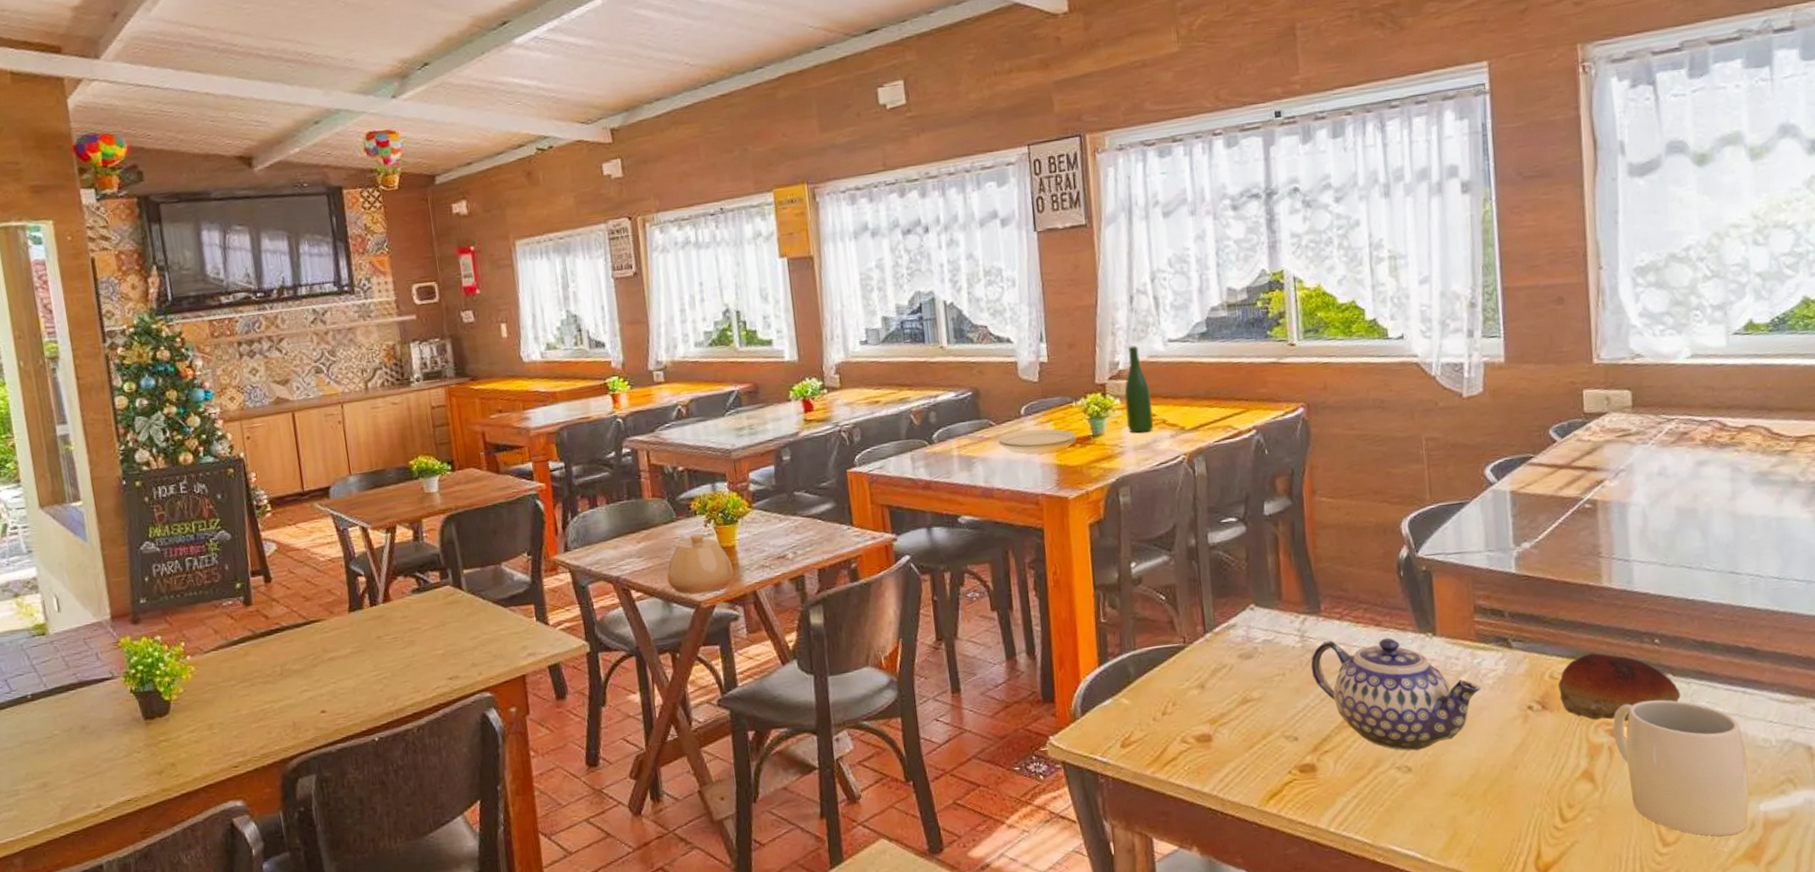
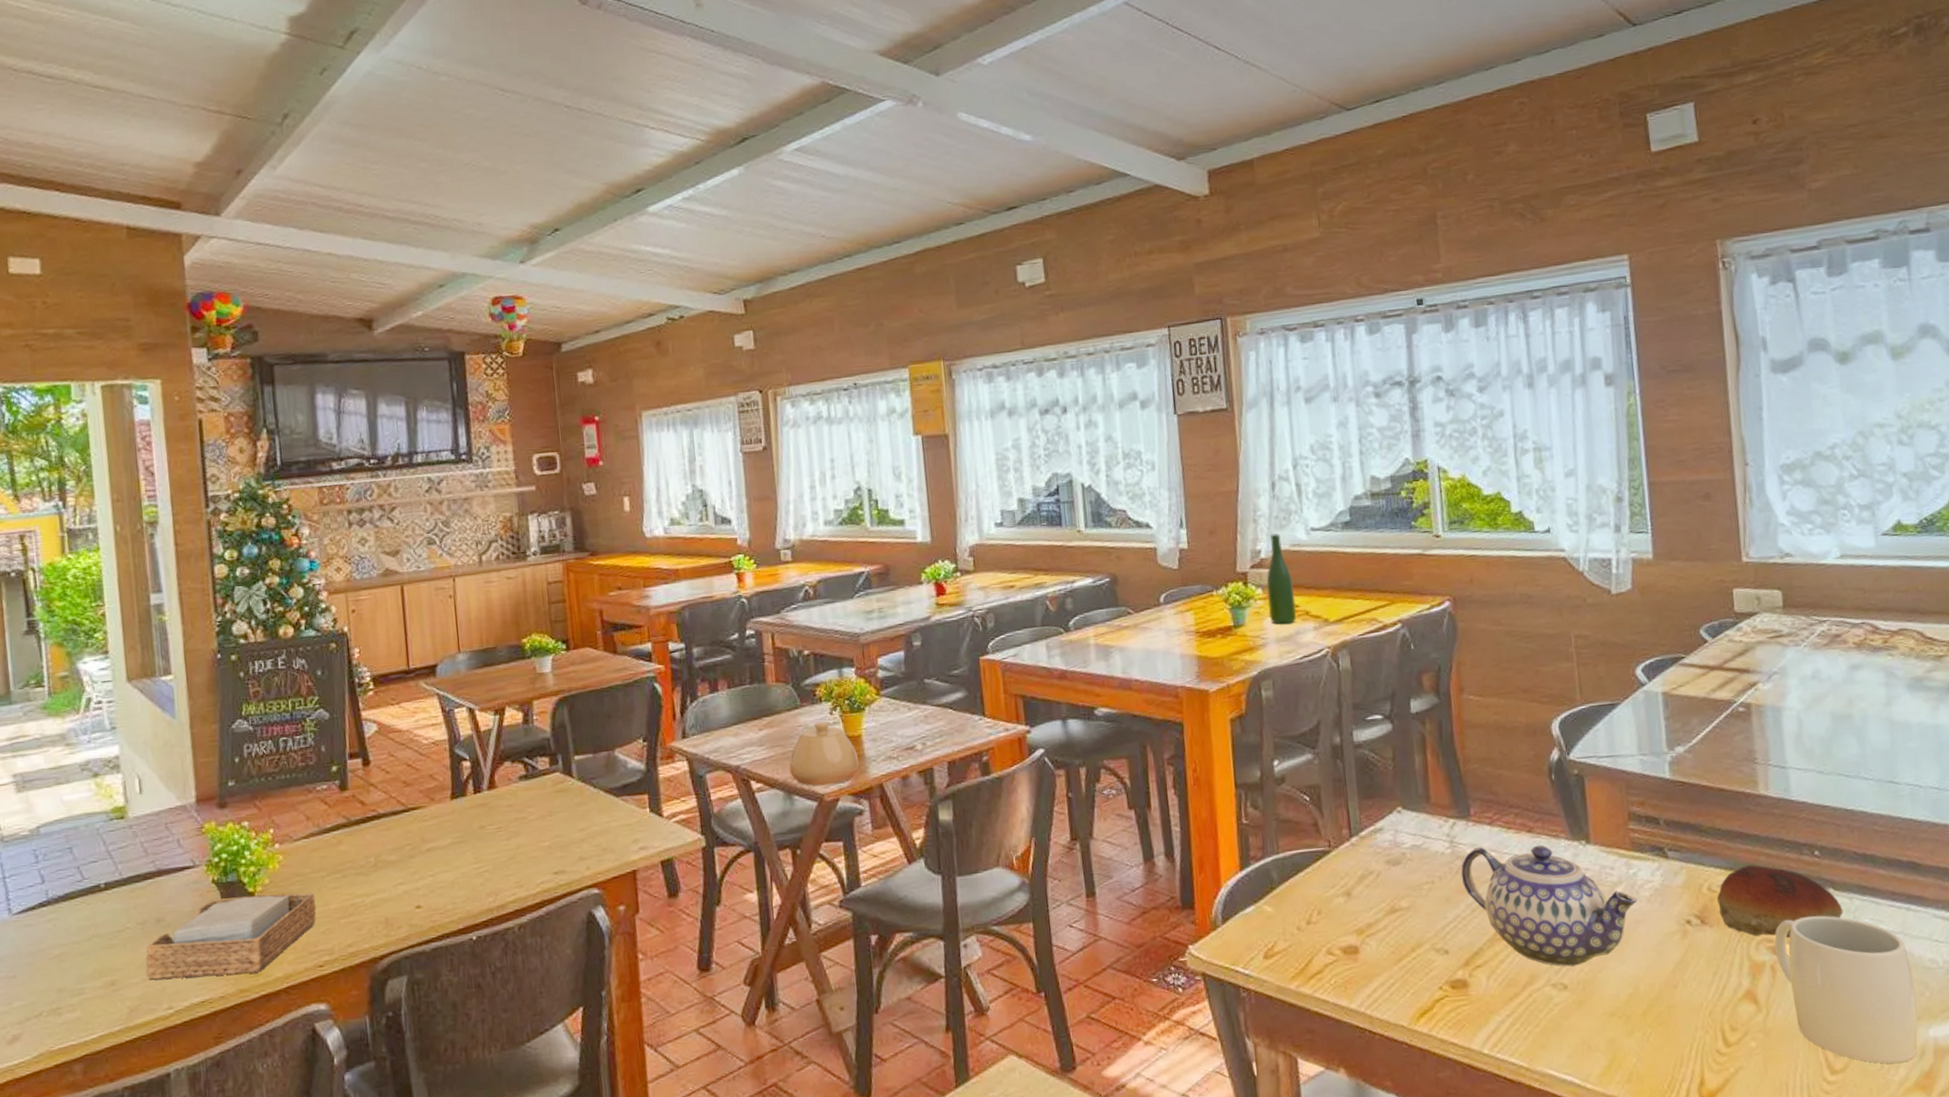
napkin holder: none [73,699,229,782] -> present [146,892,317,980]
plate: present [998,429,1076,455] -> none [1136,618,1217,645]

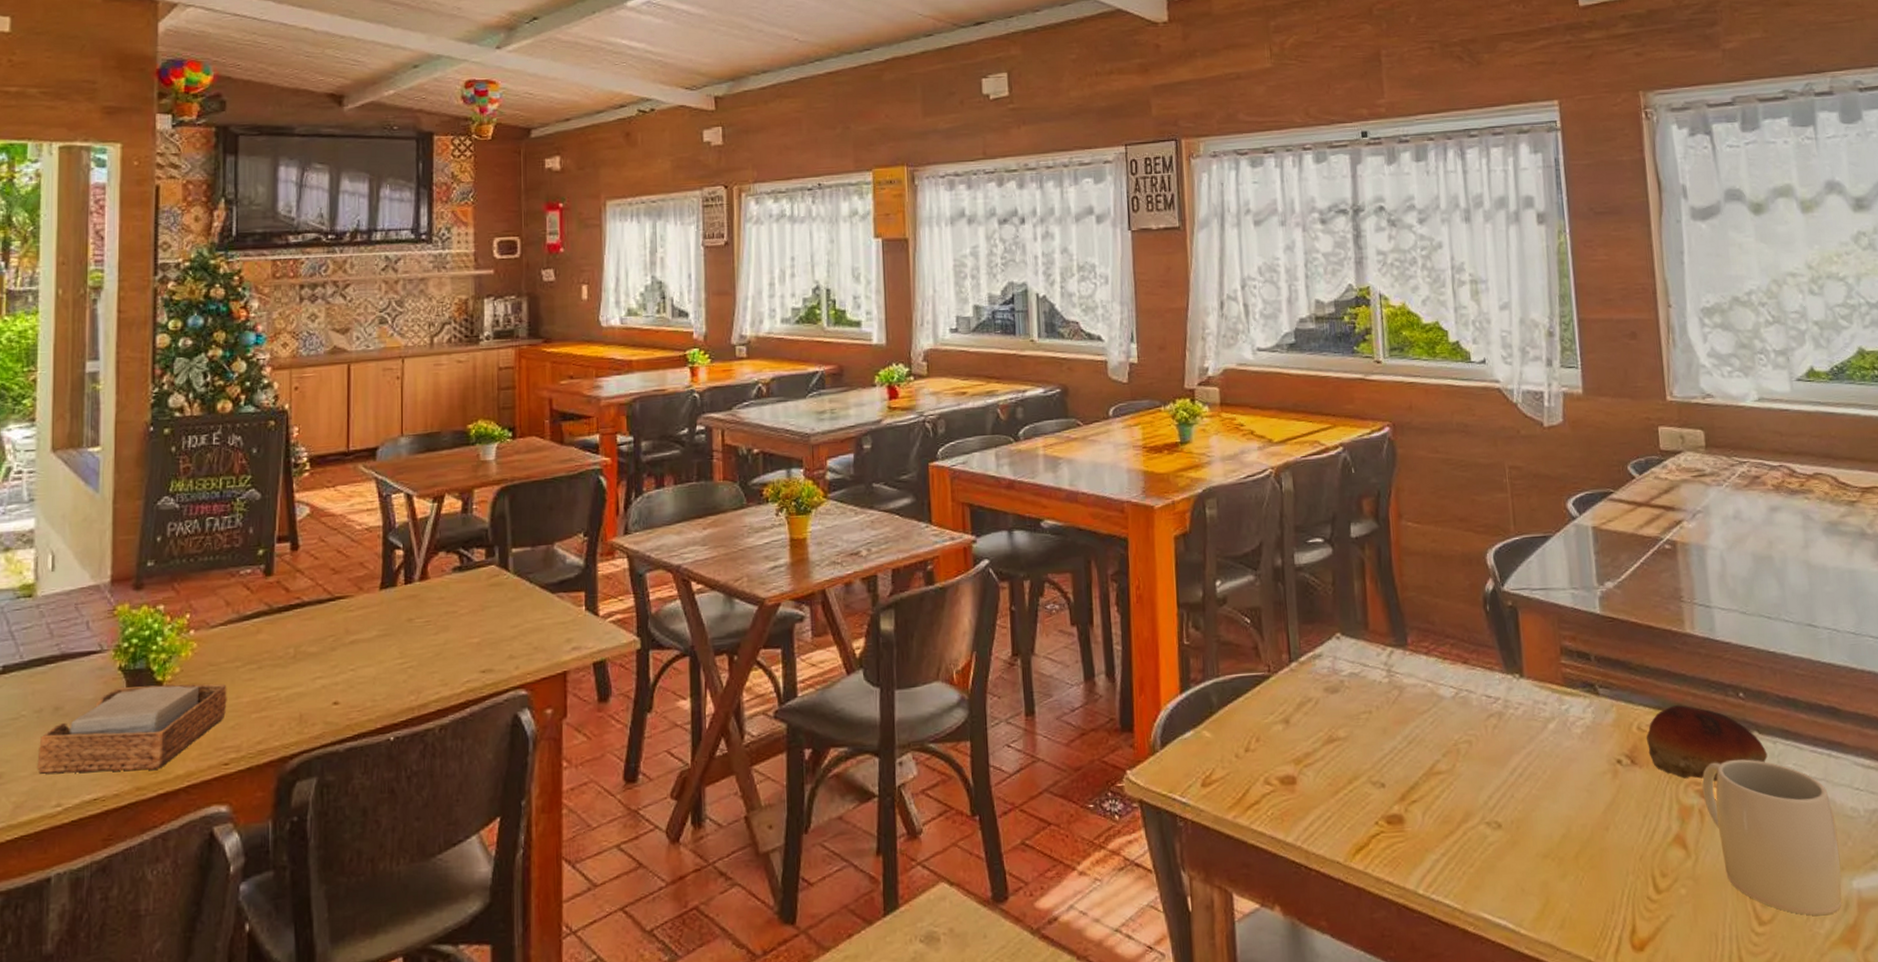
sugar bowl: present [788,721,860,786] -> none [730,523,803,590]
beer bottle: present [1266,533,1297,624] -> none [1213,352,1242,442]
teapot: present [1461,844,1638,967] -> none [1398,677,1570,805]

